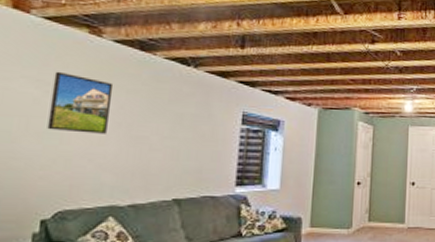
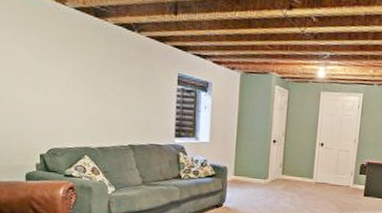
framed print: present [47,71,114,134] -> none [35,35,78,89]

